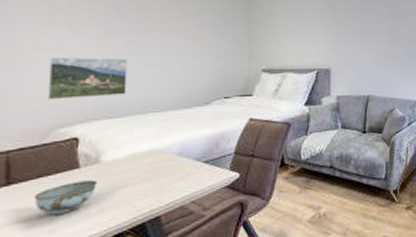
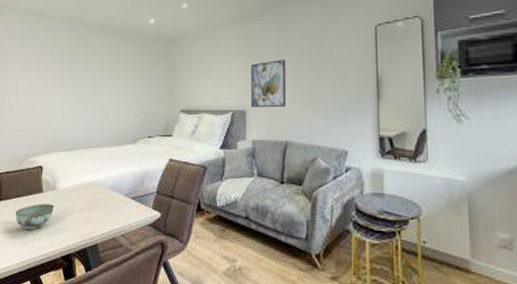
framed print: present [47,57,127,100] -> none [24,97,75,133]
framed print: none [335,23,368,66] -> present [251,59,287,107]

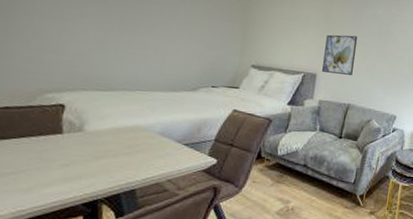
bowl: present [15,203,55,231] -> none [14,146,79,176]

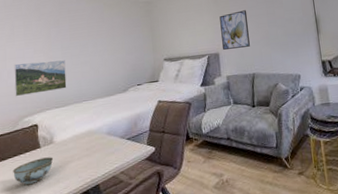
bowl: none [14,146,79,176] -> present [13,157,54,186]
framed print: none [39,23,122,70] -> present [14,60,67,97]

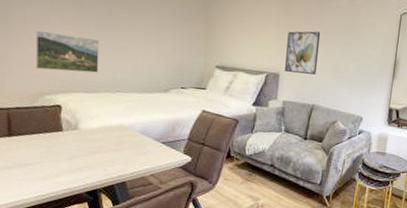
bowl: present [13,157,54,186] -> none [30,142,77,167]

